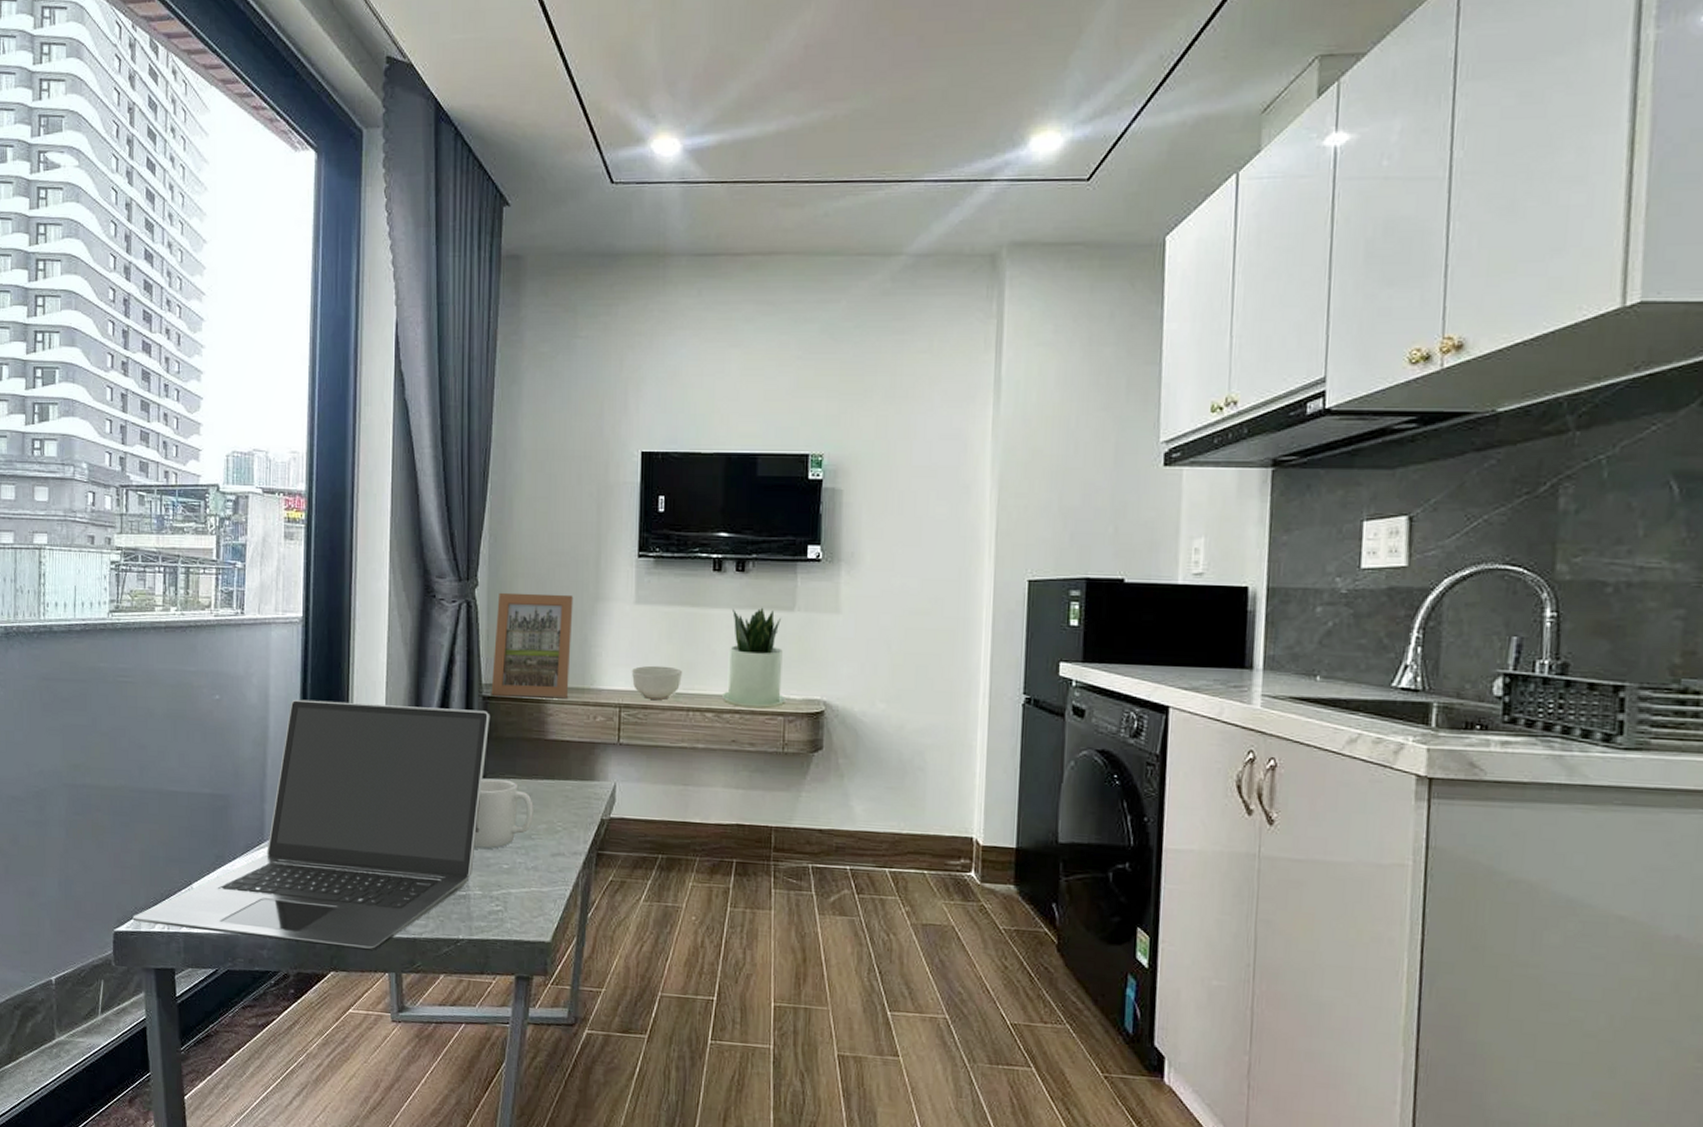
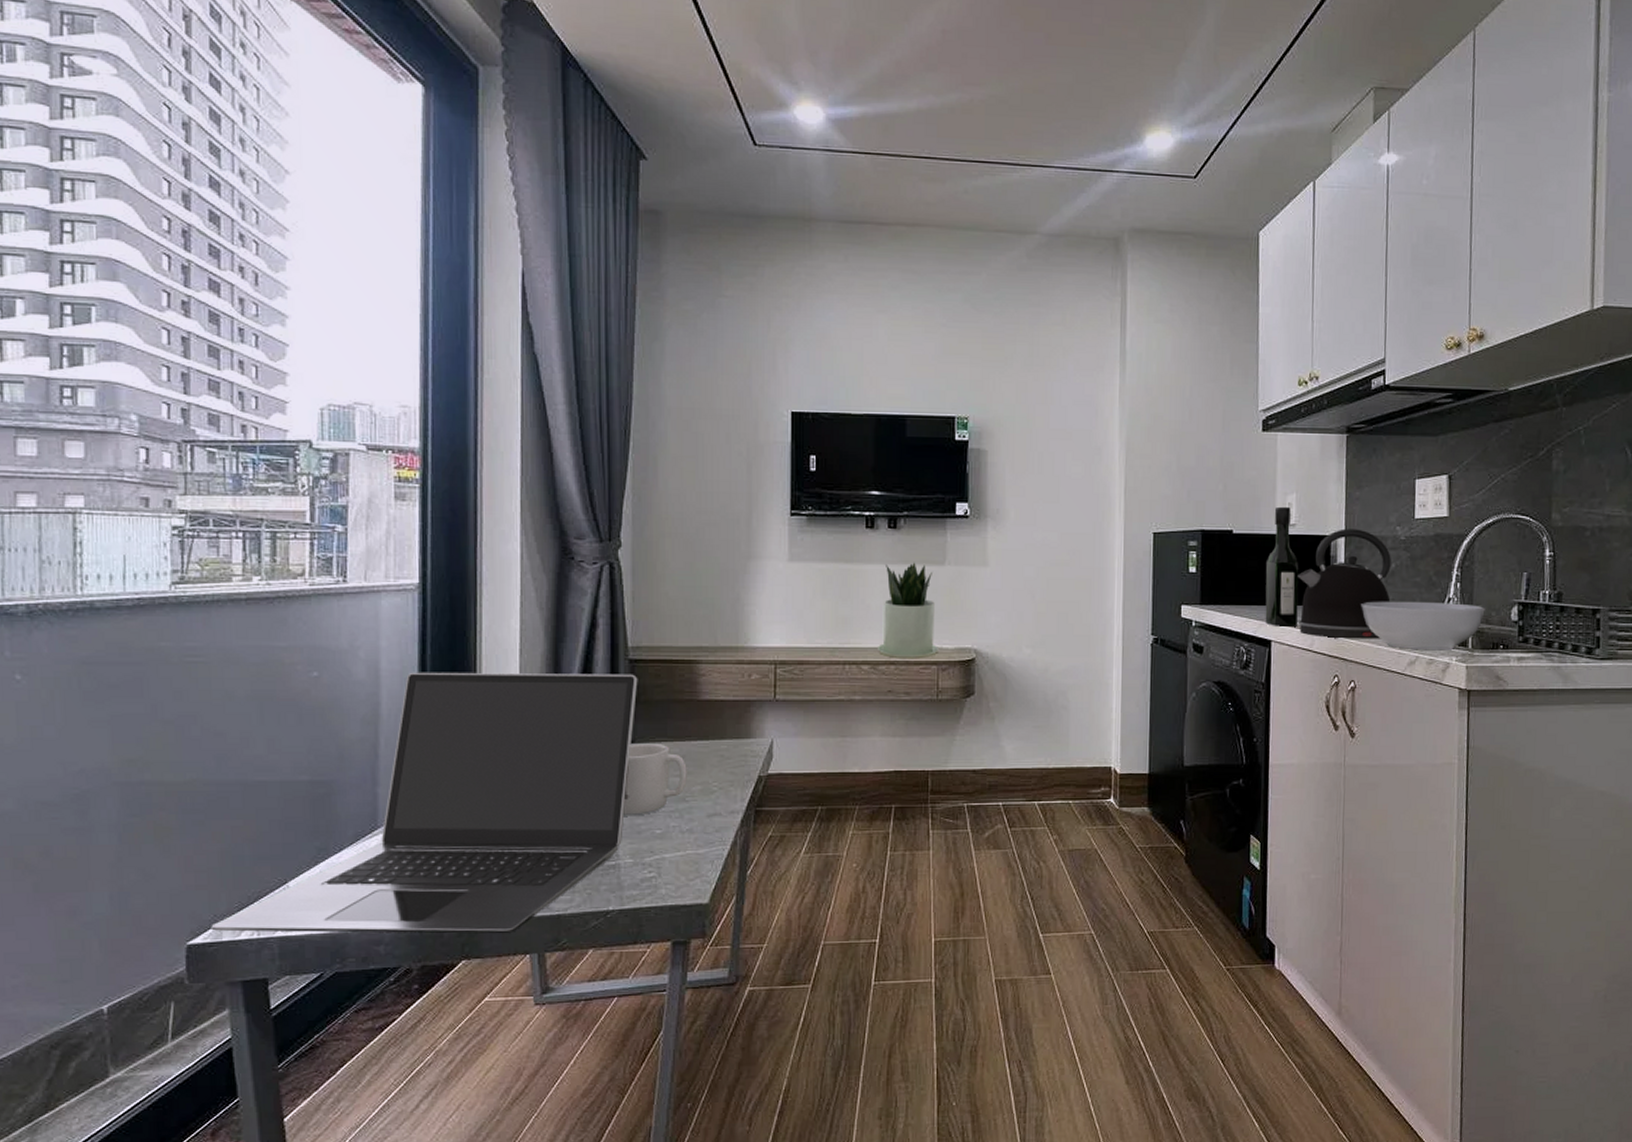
picture frame: present [491,592,574,699] -> none [638,553,725,660]
bowl: present [631,665,682,700] -> none [786,621,837,654]
bottle: none [1161,552,1206,692] -> present [1265,506,1299,626]
kettle: none [1204,579,1328,711] -> present [1298,528,1391,639]
bowl: none [1286,665,1456,728] -> present [1361,601,1485,651]

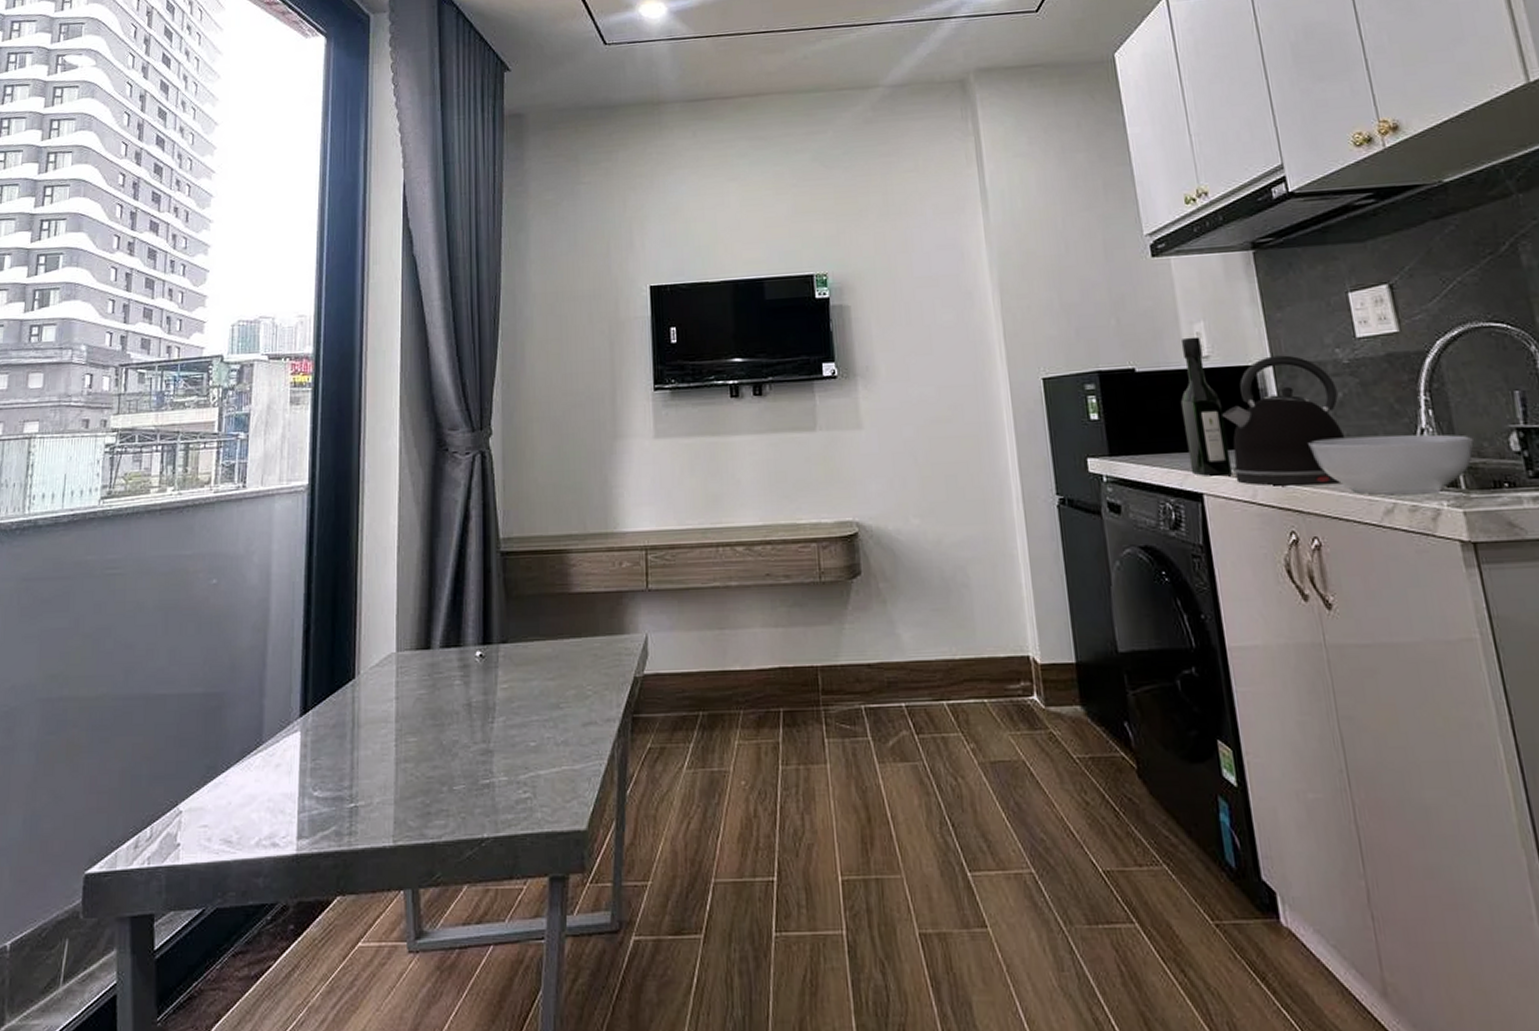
laptop: present [211,672,638,934] -> none [107,567,510,864]
mug: present [623,743,687,816] -> none [497,643,561,727]
planter: present [878,562,939,659] -> none [752,430,817,538]

